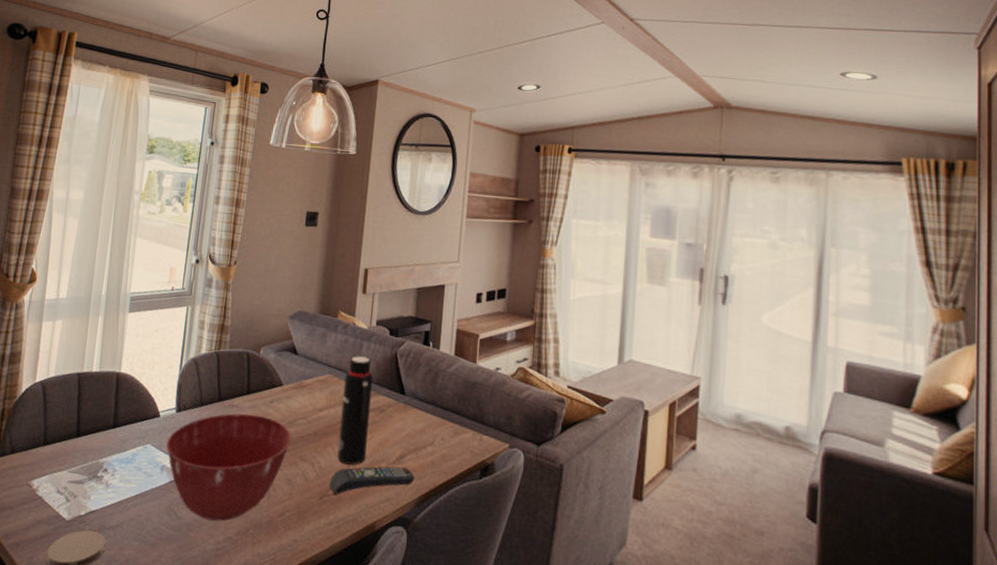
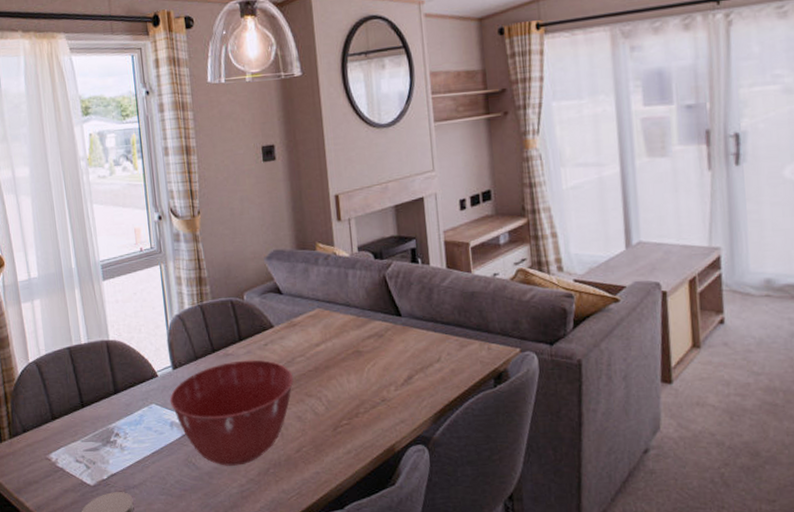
remote control: present [330,466,415,495] -> none [340,387,427,424]
water bottle: present [337,356,373,465] -> none [335,285,373,394]

